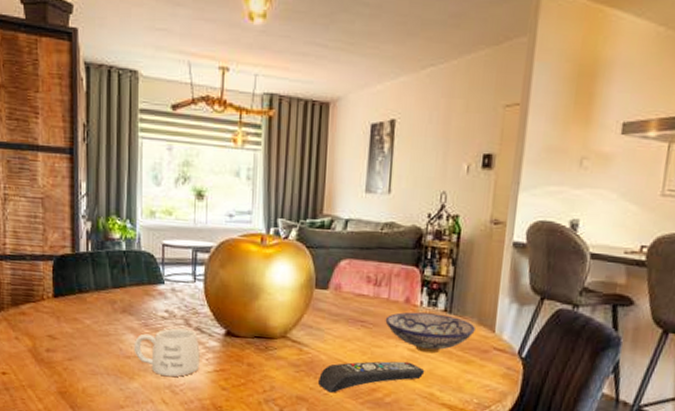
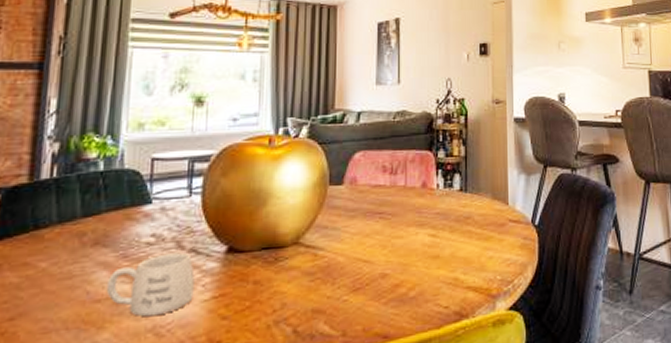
remote control: present [318,361,425,393] -> none [337,248,447,298]
bowl: present [385,312,475,354] -> none [403,194,490,236]

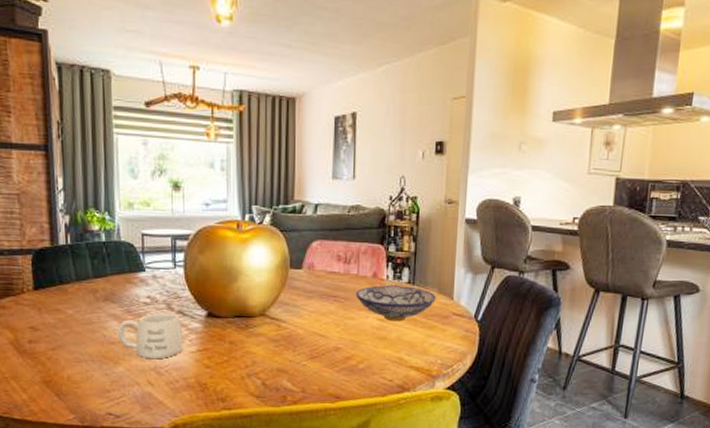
bowl: none [403,194,490,236] -> present [355,285,436,322]

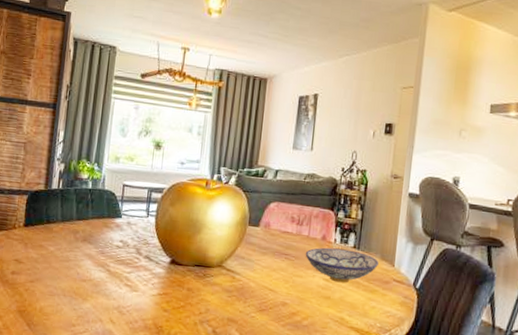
mug: present [117,312,183,360] -> none [89,255,148,299]

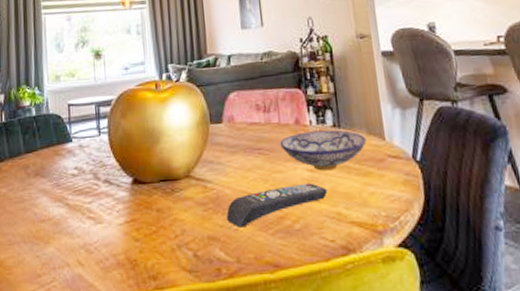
remote control: none [247,289,337,316] -> present [226,182,328,228]

